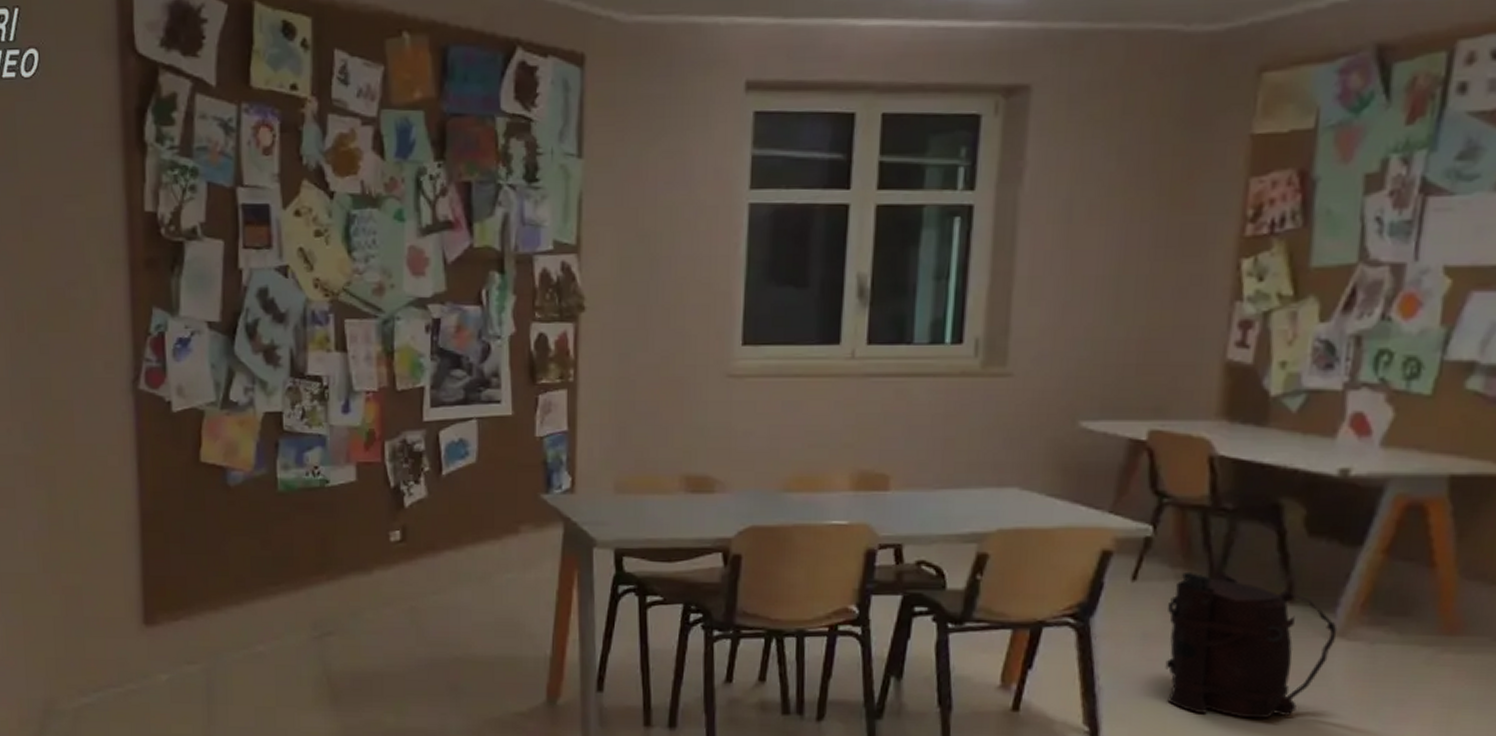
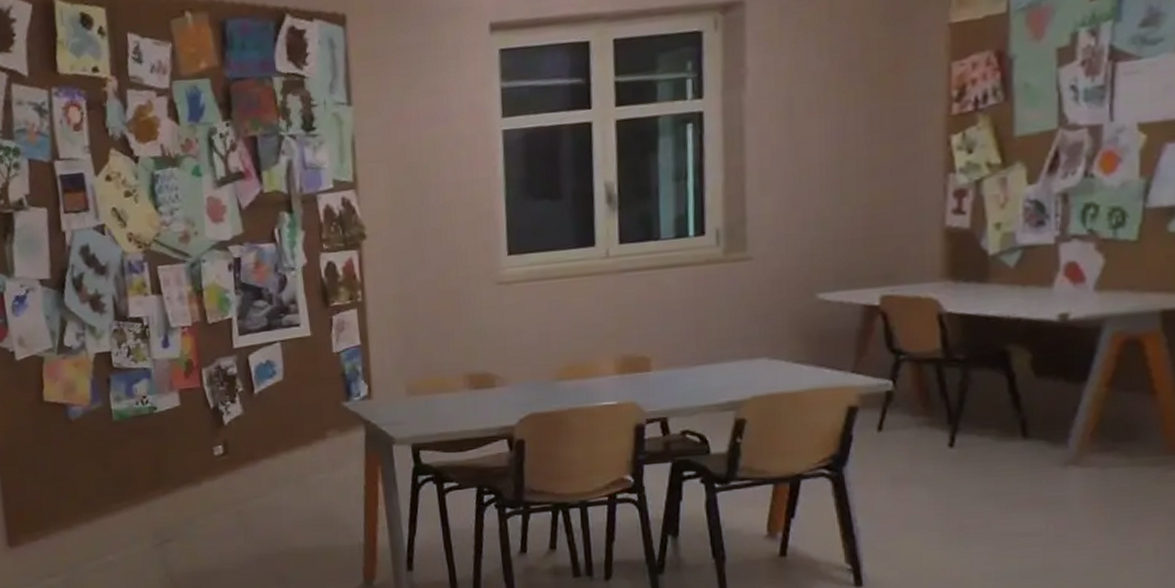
backpack: present [1165,571,1338,719] -> none [913,416,1071,546]

